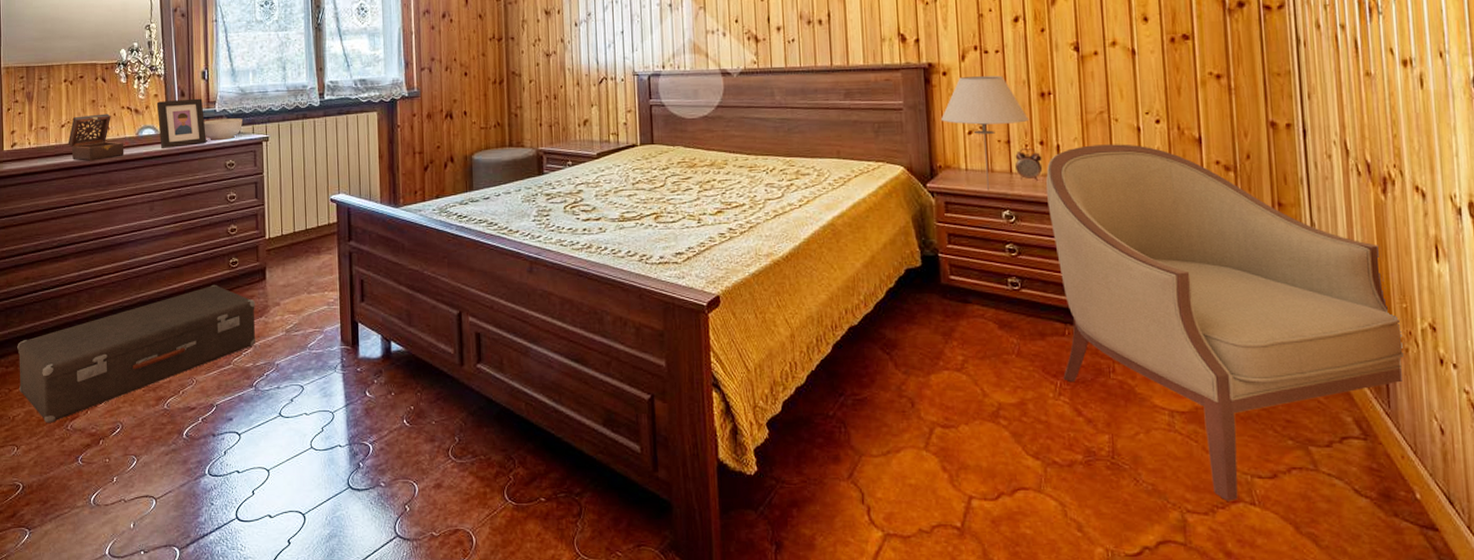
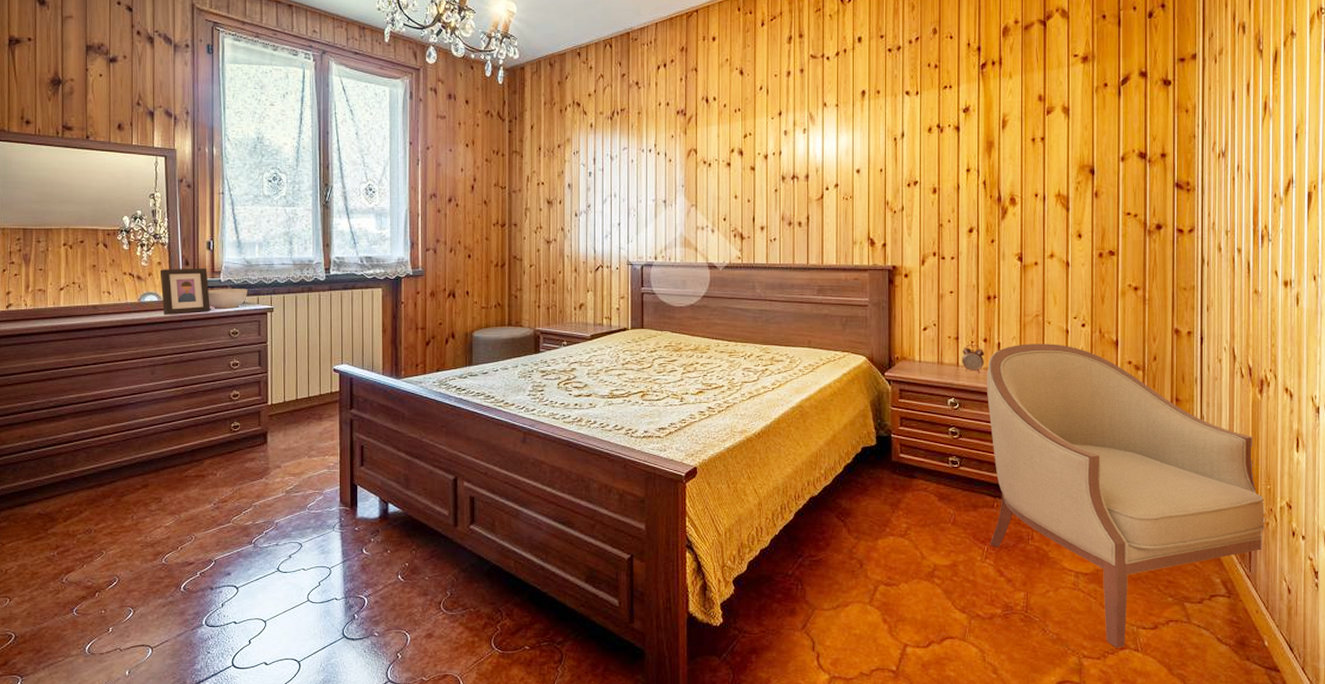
suitcase: present [17,284,256,423] -> none [11,447,256,576]
jewelry box: present [68,113,124,162] -> none [66,279,126,325]
table lamp: present [940,75,1030,191] -> none [900,279,977,380]

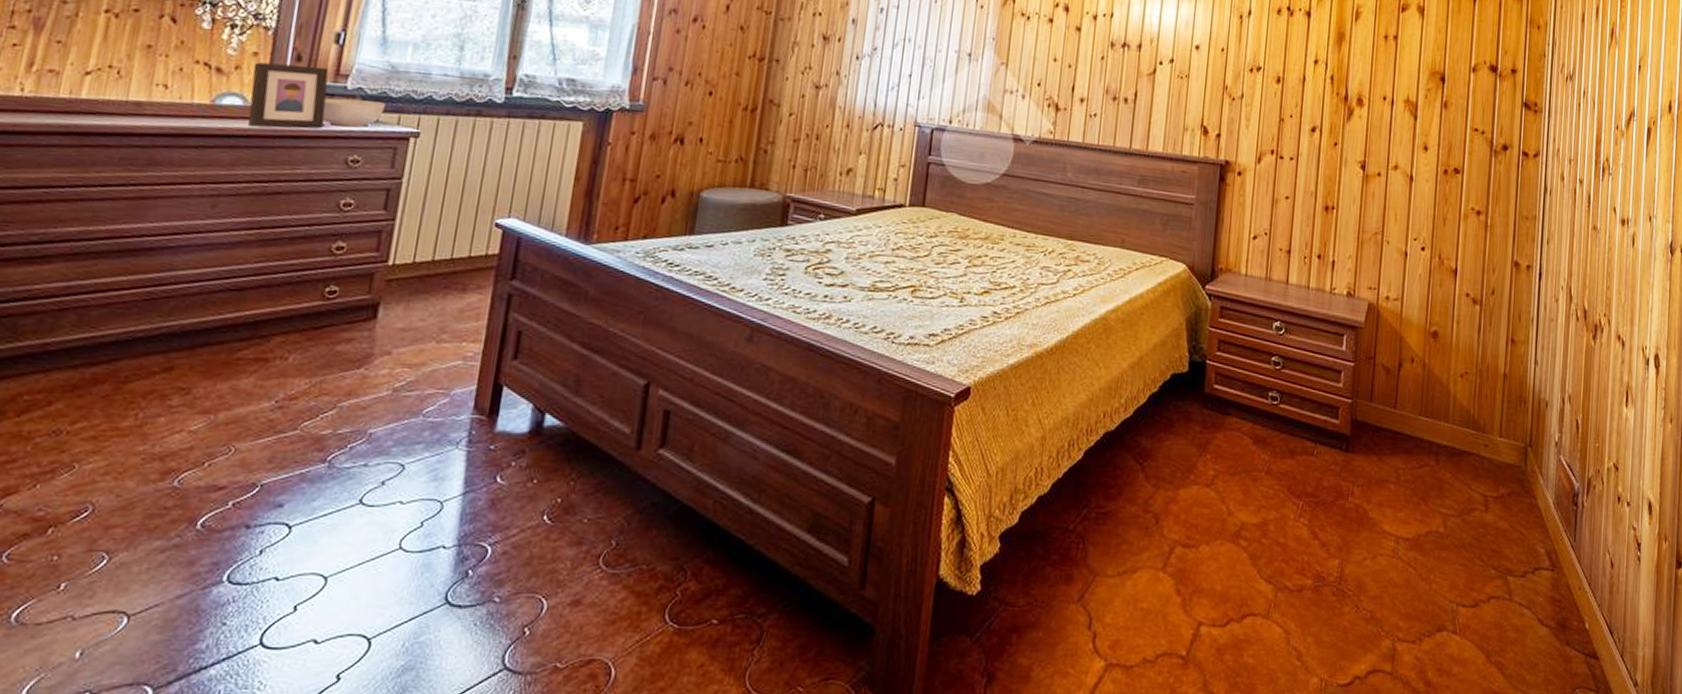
alarm clock: present [961,345,985,373] -> none [1291,260,1318,295]
chair: present [986,343,1265,648] -> none [1306,264,1592,630]

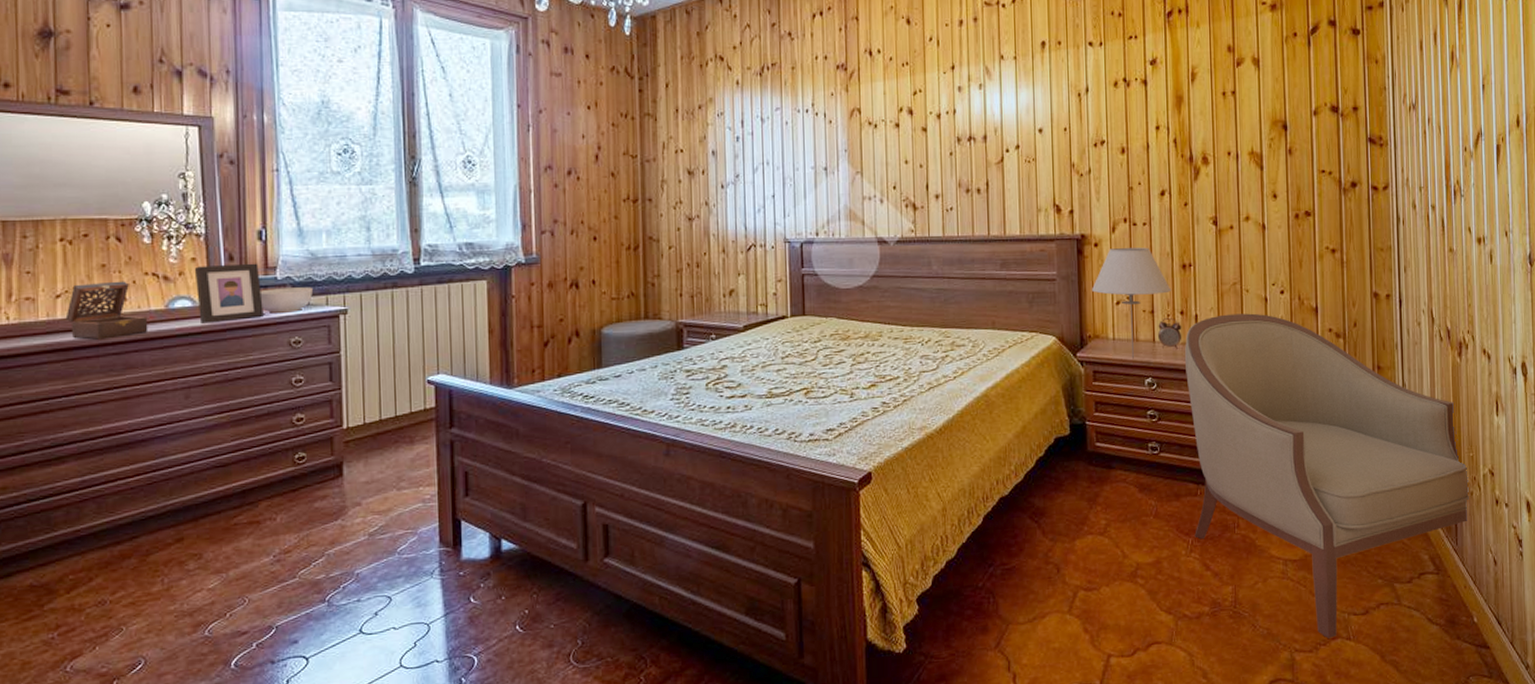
jewelry box: none [90,63,188,130] -> present [65,281,148,341]
table lamp: none [1229,179,1312,299] -> present [1091,247,1172,359]
alarm clock: none [1291,260,1318,295] -> present [1157,318,1182,349]
chair: none [1306,264,1592,630] -> present [1184,313,1469,638]

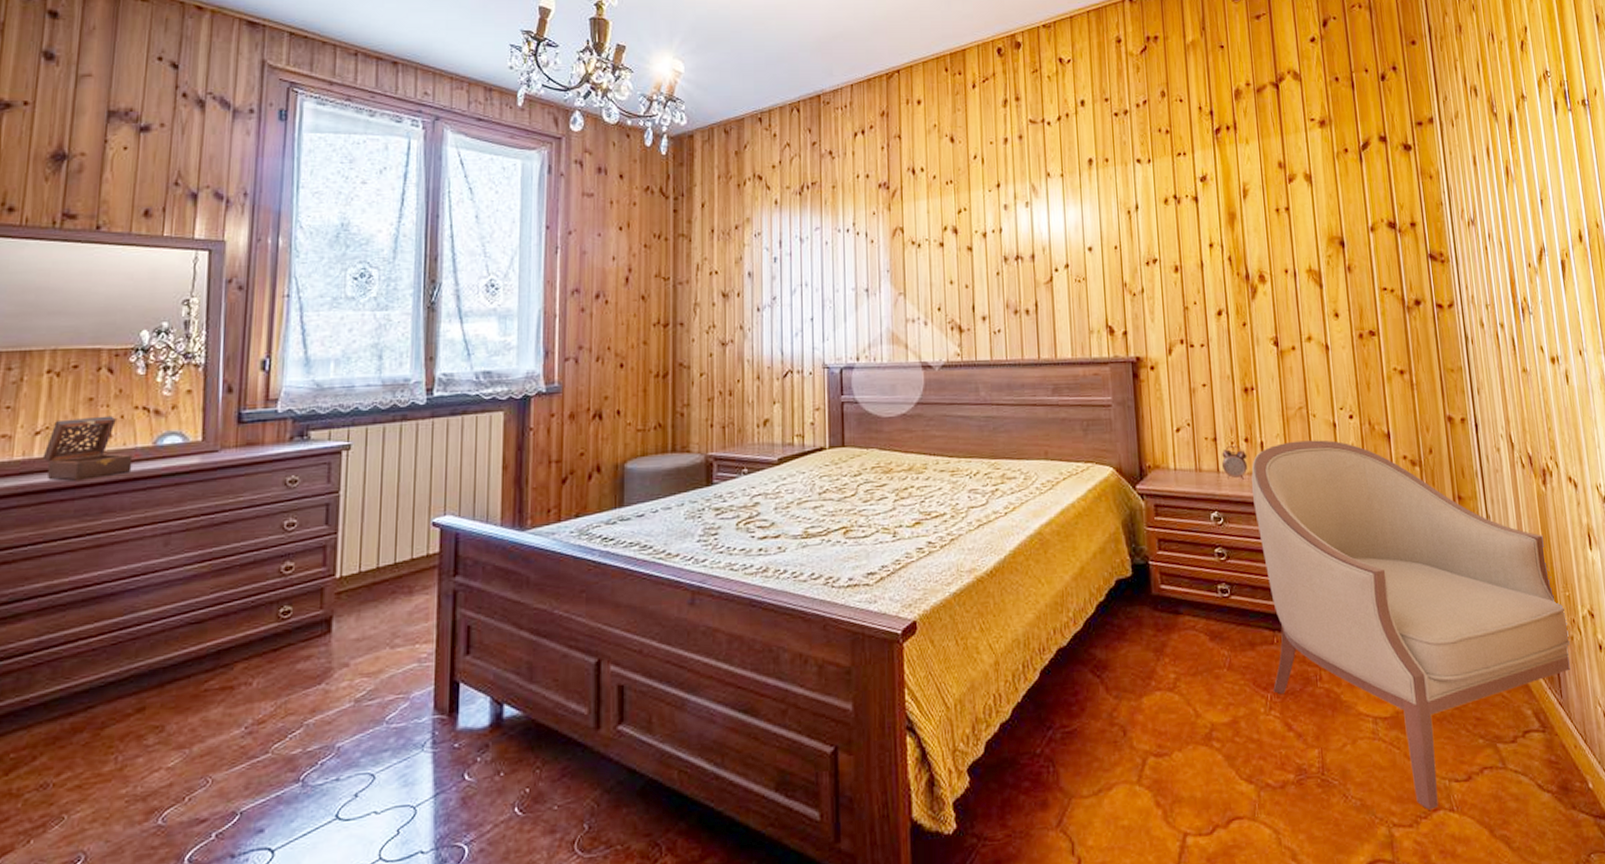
picture frame: present [194,263,264,325] -> none [188,395,260,463]
bowl: present [259,287,314,315] -> none [257,420,316,451]
table lamp: present [1091,247,1172,359] -> none [1149,370,1235,491]

